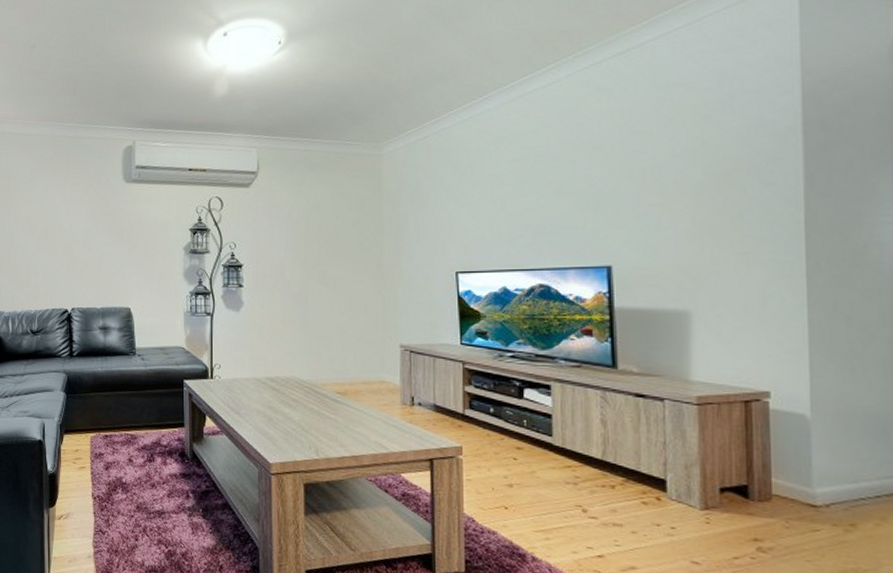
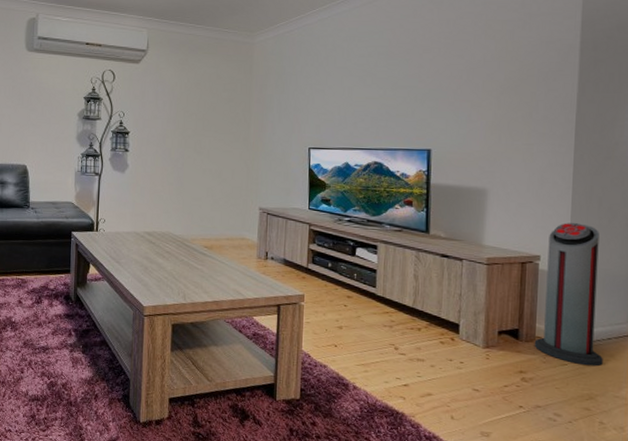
air purifier: none [770,349,871,533] -> present [534,223,603,367]

